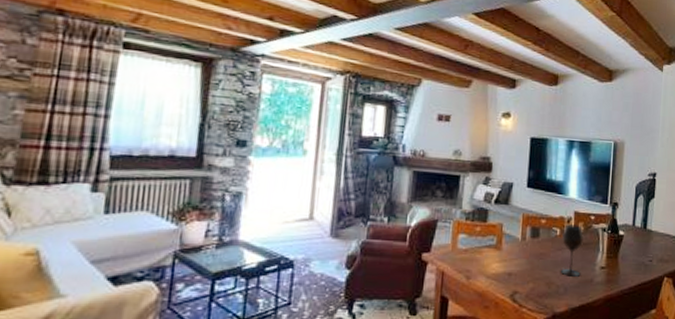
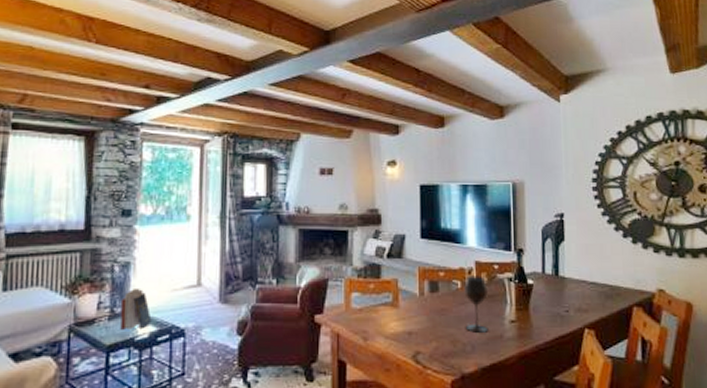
books: none [228,219,261,259] -> present [120,289,152,330]

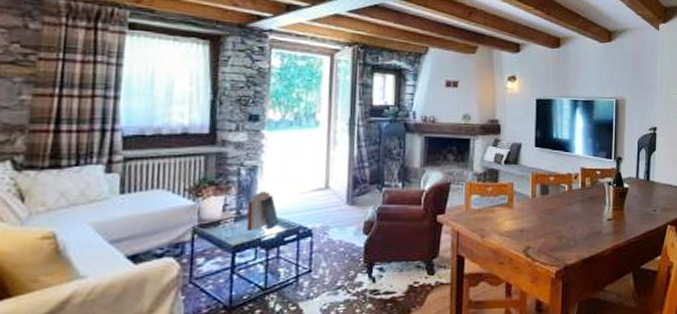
wineglass: present [464,276,489,334] -> none [570,180,591,231]

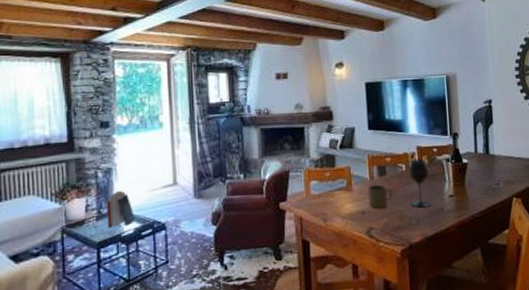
mug: none [528,203,554,229] -> present [367,184,393,210]
wineglass: none [570,180,591,231] -> present [408,159,431,209]

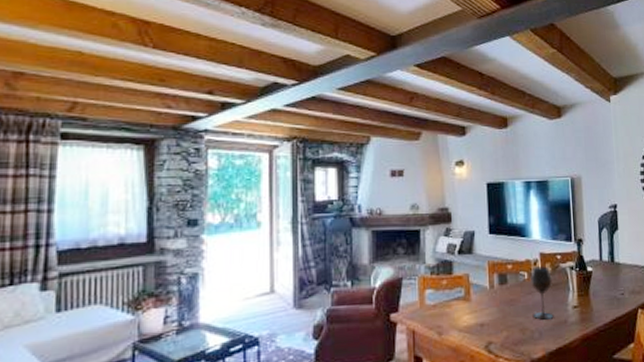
books: present [106,191,135,228] -> none [189,300,223,343]
mug: present [367,184,393,210] -> none [487,294,514,322]

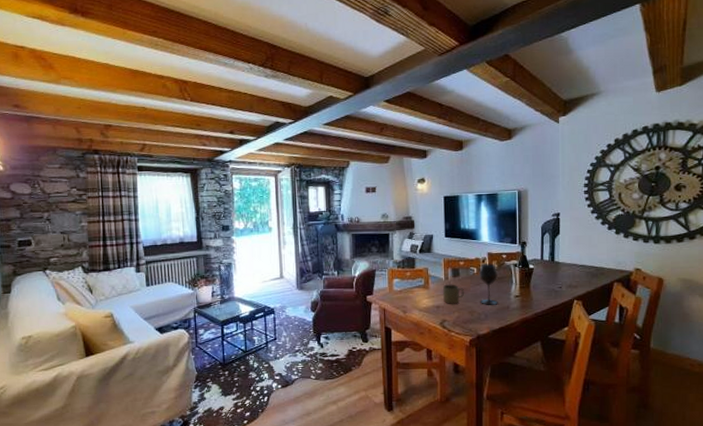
mug: none [487,294,514,322] -> present [442,284,465,305]

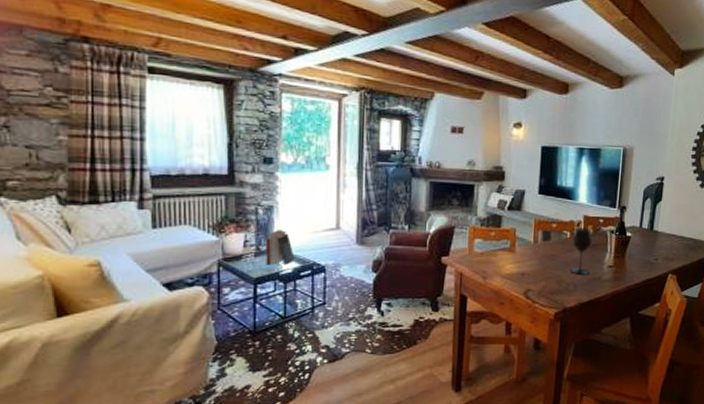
books: none [227,282,250,310] -> present [265,230,295,266]
mug: present [442,284,465,305] -> none [529,248,555,273]

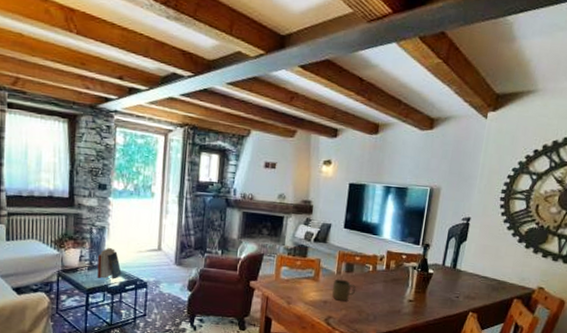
mug: none [529,248,555,273] -> present [332,279,356,302]
wineglass: present [570,227,593,276] -> none [371,262,395,308]

